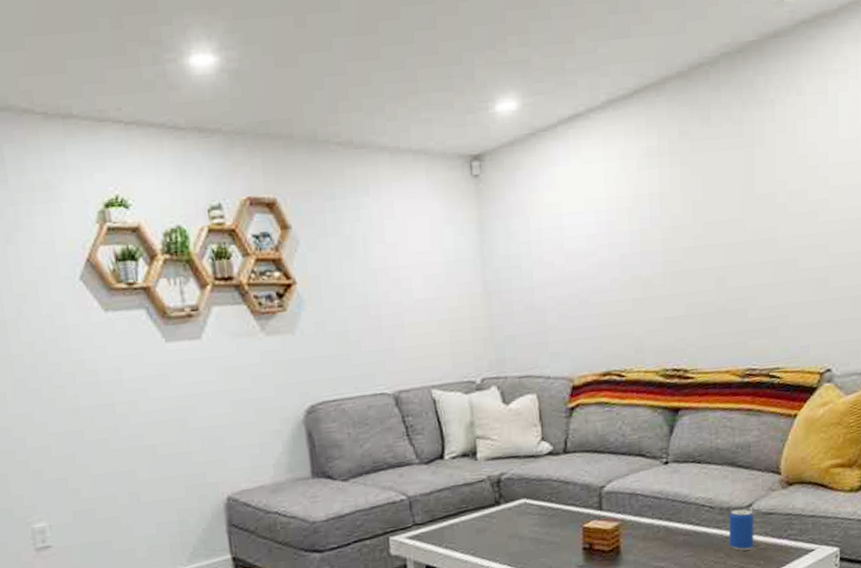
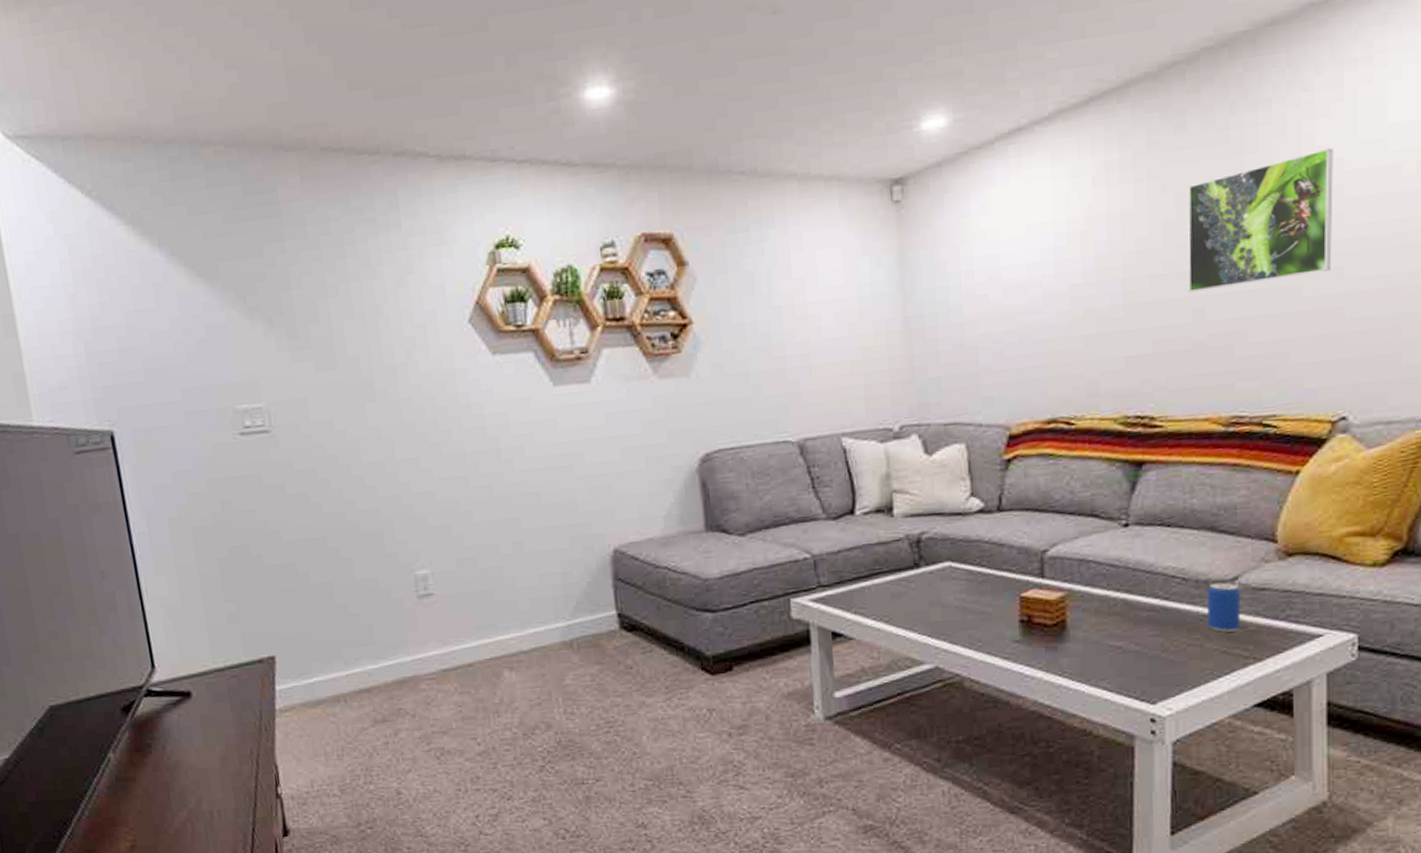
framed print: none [711,144,821,264] -> present [1187,148,1333,293]

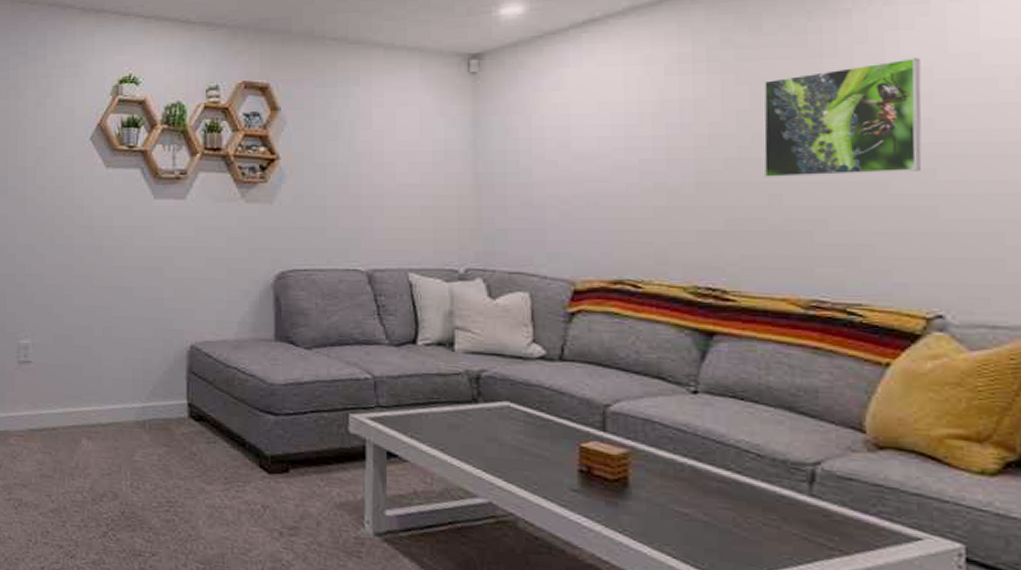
beverage can: present [1207,582,1241,632] -> none [785,464,824,519]

